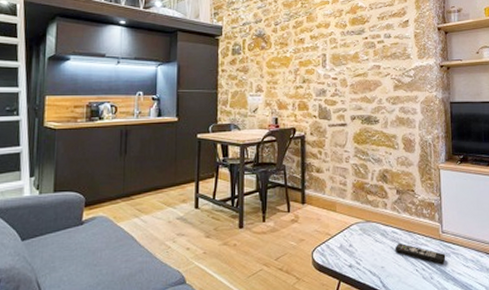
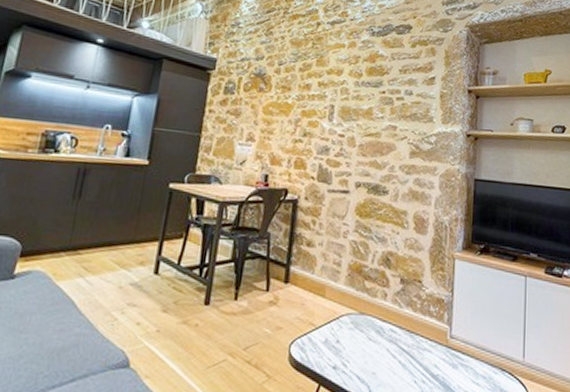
remote control: present [394,243,446,264] -> none [391,345,452,377]

